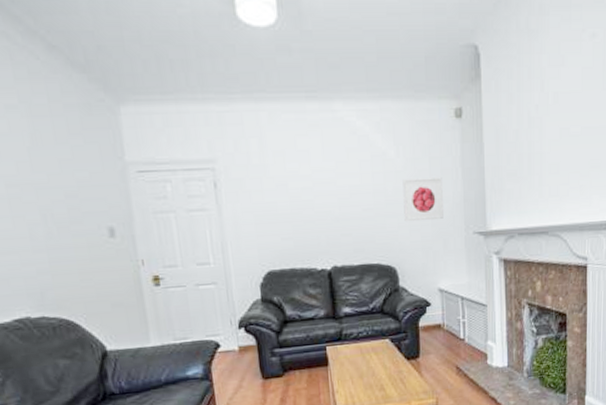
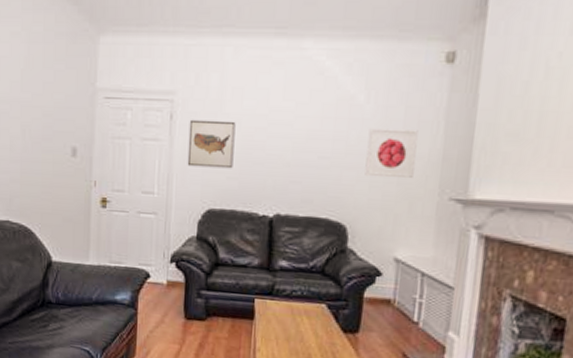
wall art: none [235,184,286,233] -> present [187,119,236,169]

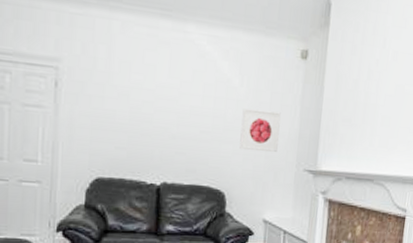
wall art: present [187,119,236,169] -> none [74,88,124,139]

